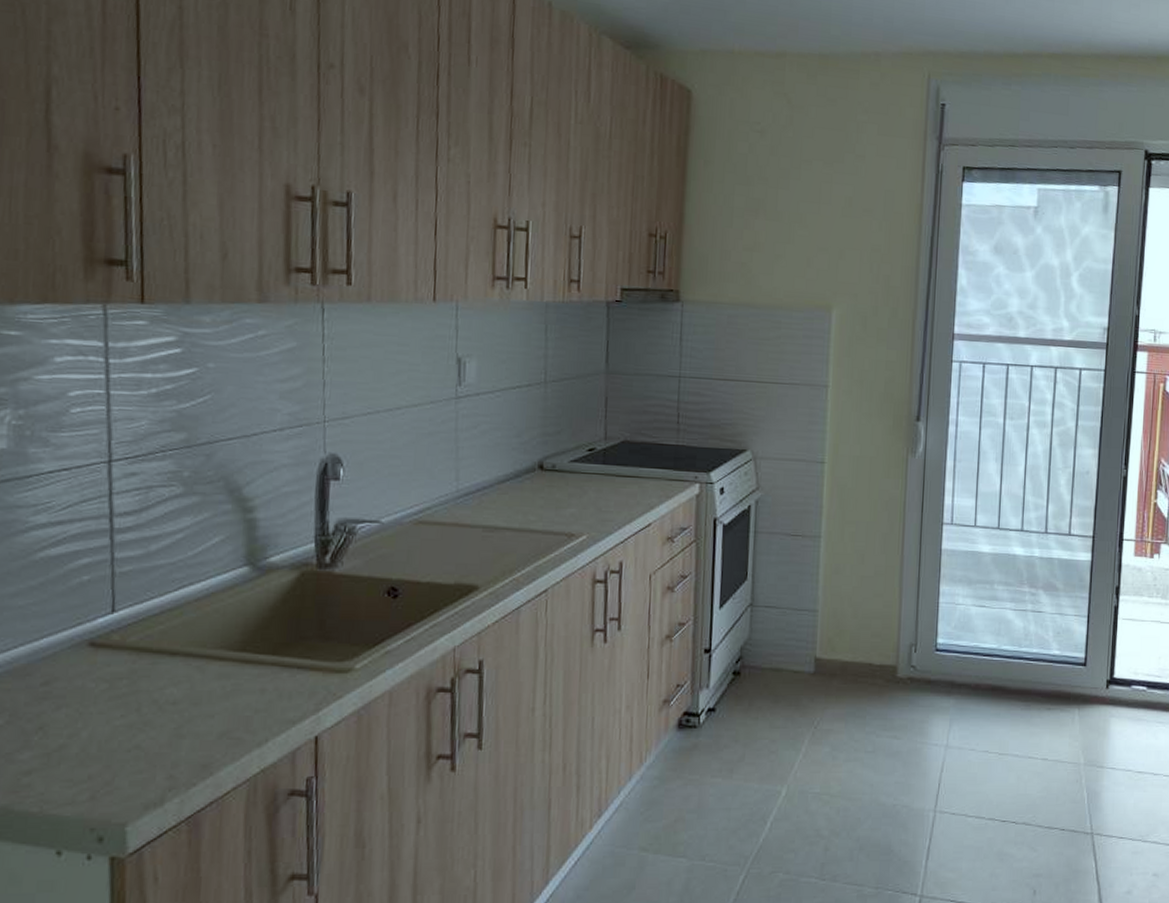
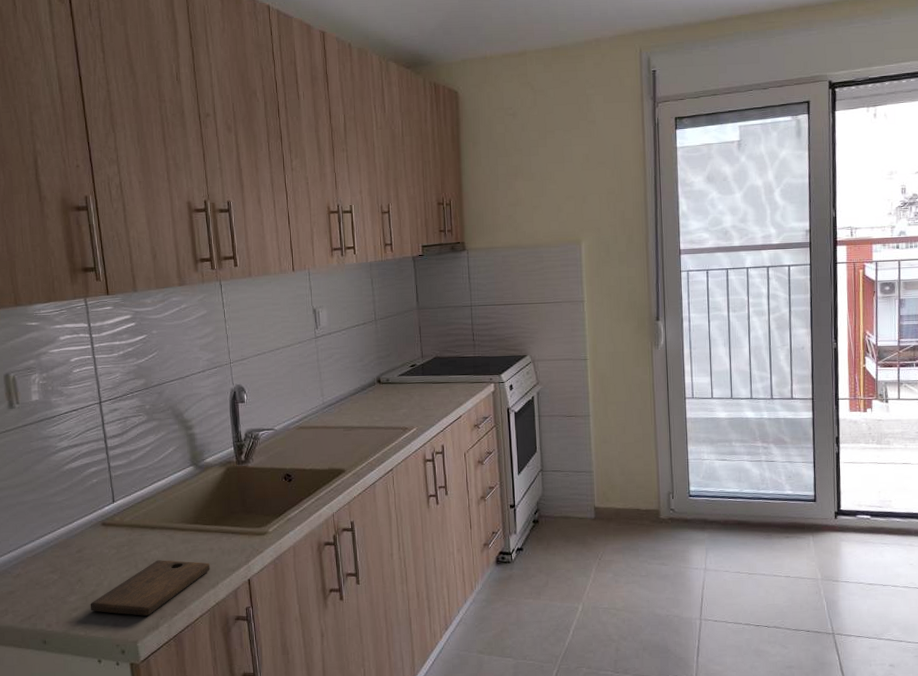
cutting board: none [53,703,258,785] -> present [90,560,210,616]

